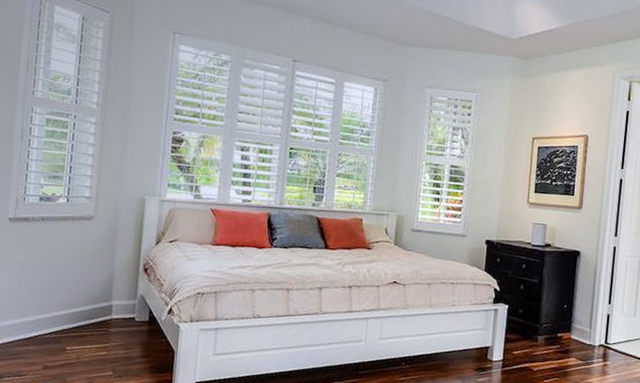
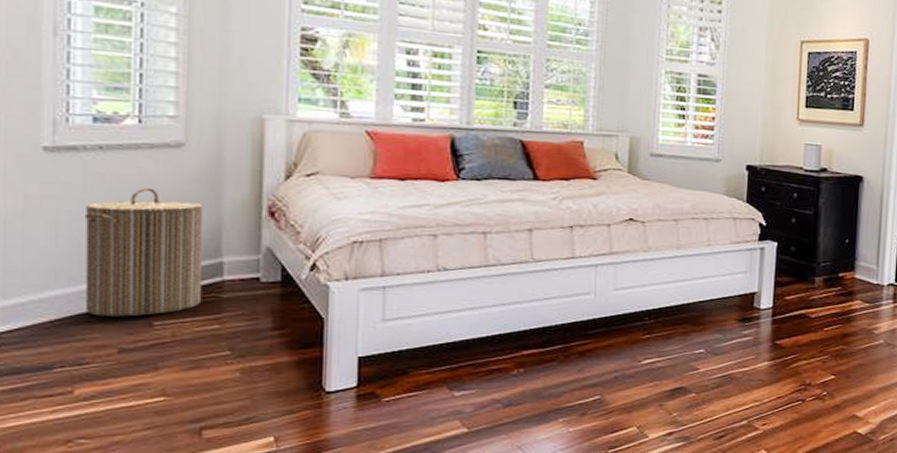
laundry hamper: none [25,248,102,343] -> present [84,187,203,317]

